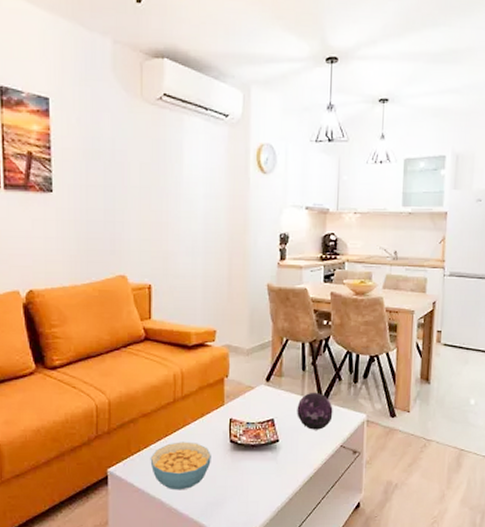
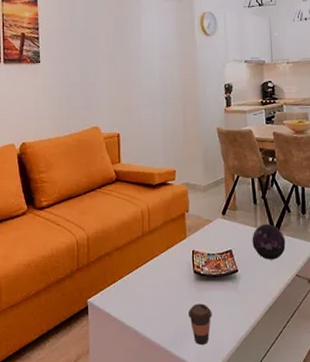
cereal bowl: present [150,441,211,490] -> none [124,273,178,320]
coffee cup: none [220,474,247,515] -> present [187,303,212,345]

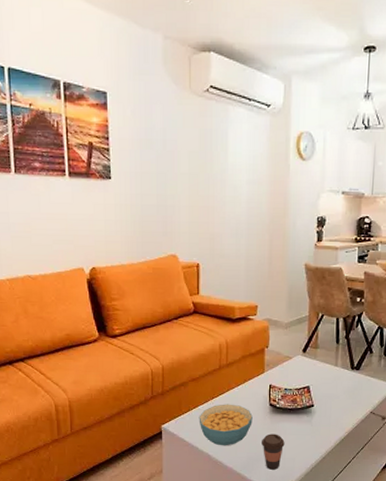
cereal bowl: none [124,273,178,320] -> present [199,404,253,446]
decorative orb: present [252,223,286,260] -> none [330,363,364,397]

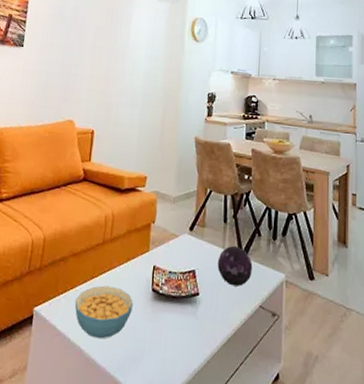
coffee cup: present [261,434,285,470] -> none [139,326,166,374]
decorative orb: none [330,363,364,397] -> present [217,245,253,287]

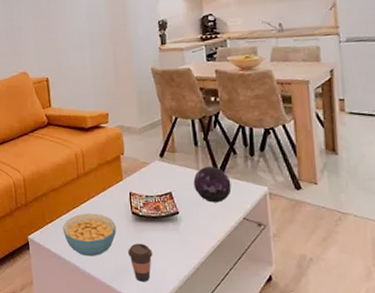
coffee cup: none [139,326,166,374] -> present [127,243,153,282]

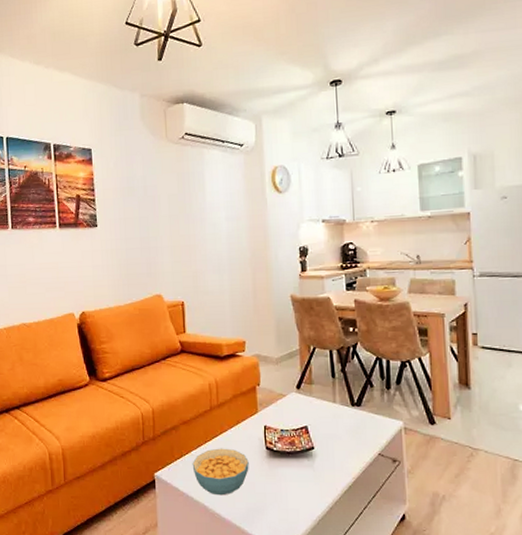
coffee cup: present [127,243,153,282] -> none [259,481,286,523]
decorative orb: present [193,166,232,203] -> none [330,399,368,437]

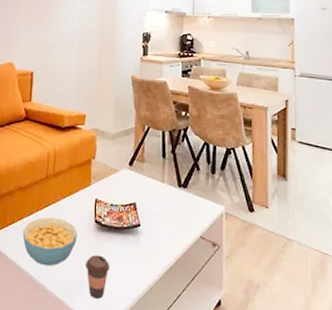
coffee cup: none [259,481,286,523] -> present [84,255,110,299]

